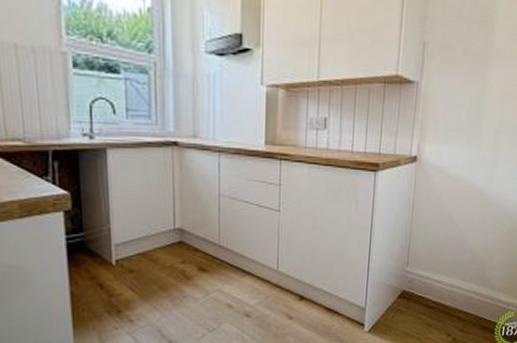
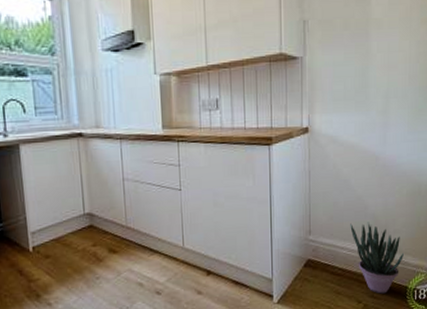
potted plant: none [448,257,497,329] -> present [350,222,404,294]

